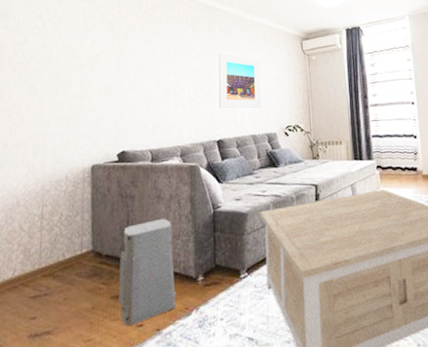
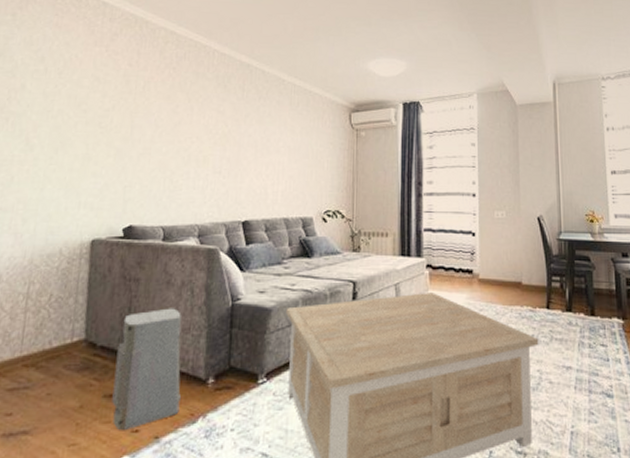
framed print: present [218,52,261,109] -> none [247,118,300,188]

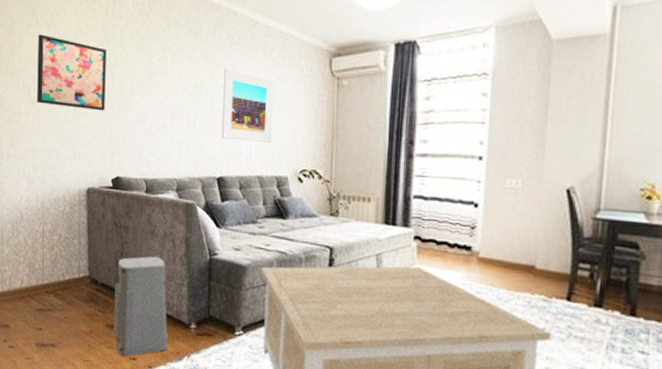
wall art: none [36,80,127,158] -> present [37,34,107,111]
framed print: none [247,118,300,188] -> present [221,67,274,144]

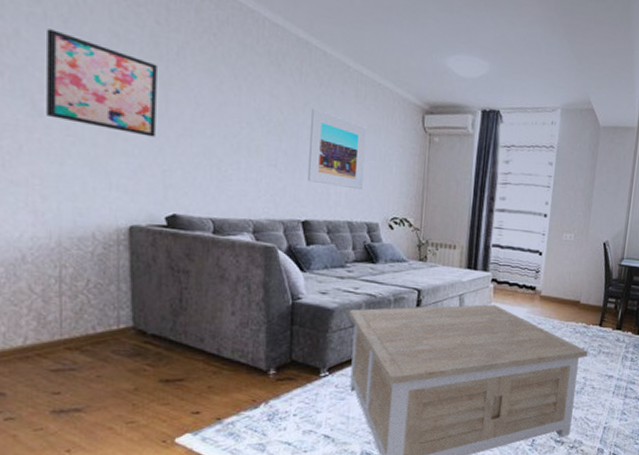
air purifier: present [113,256,168,357] -> none [169,302,241,411]

